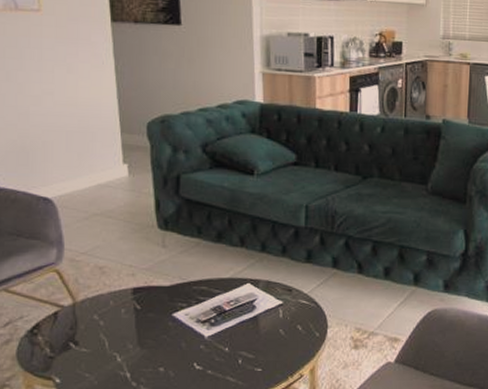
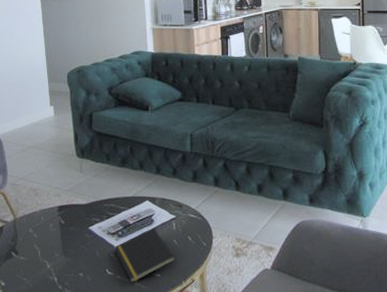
notepad: none [205,316,281,379] -> present [114,229,175,283]

